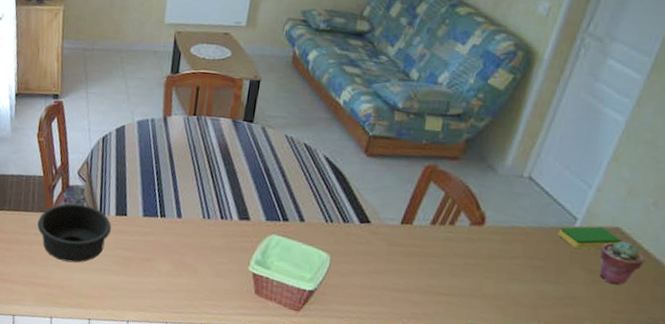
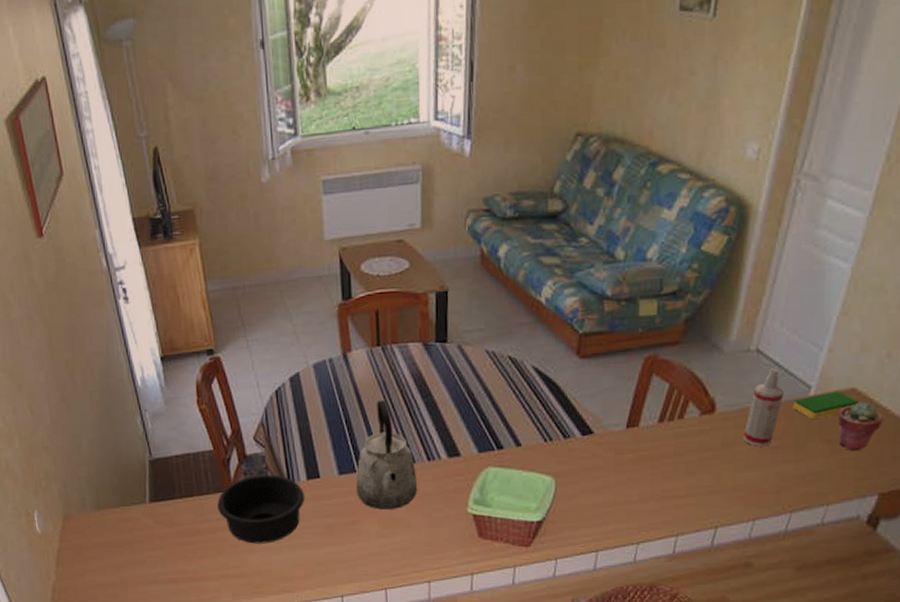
kettle: none [155,160,210,255] -> present [356,399,418,510]
spray bottle: none [508,195,551,265] -> present [743,367,784,447]

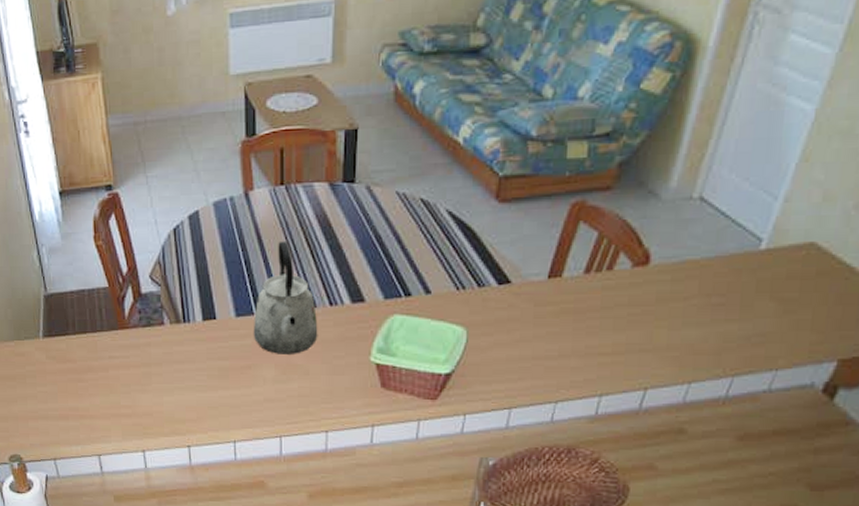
bowl: present [217,474,306,544] -> none [110,314,200,384]
spray bottle: present [743,367,784,447] -> none [680,217,730,303]
dish sponge: present [792,391,859,420] -> none [739,245,819,276]
potted succulent: present [837,401,884,450] -> none [791,257,847,311]

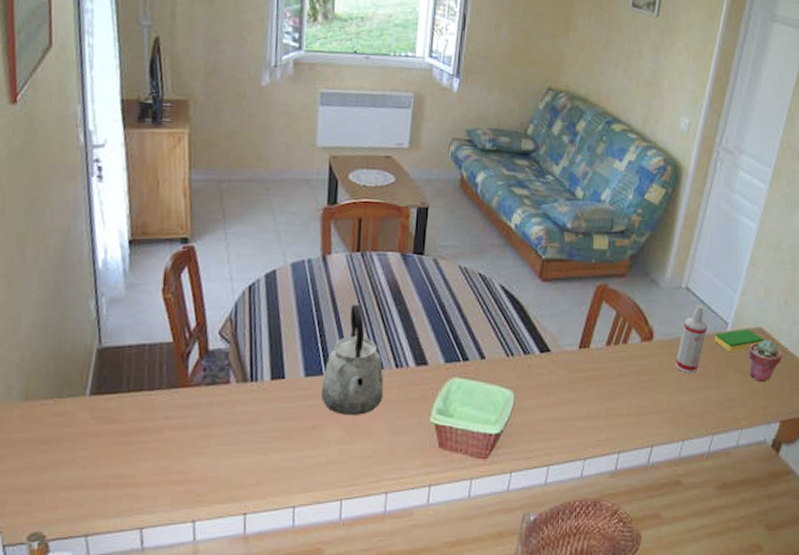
spray bottle: none [680,217,730,303] -> present [675,304,707,373]
dish sponge: none [739,245,819,276] -> present [714,329,764,353]
potted succulent: none [791,257,847,311] -> present [748,340,783,381]

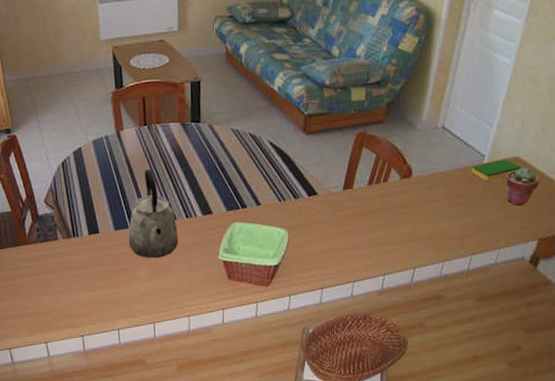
spray bottle: present [675,304,707,373] -> none [434,141,464,204]

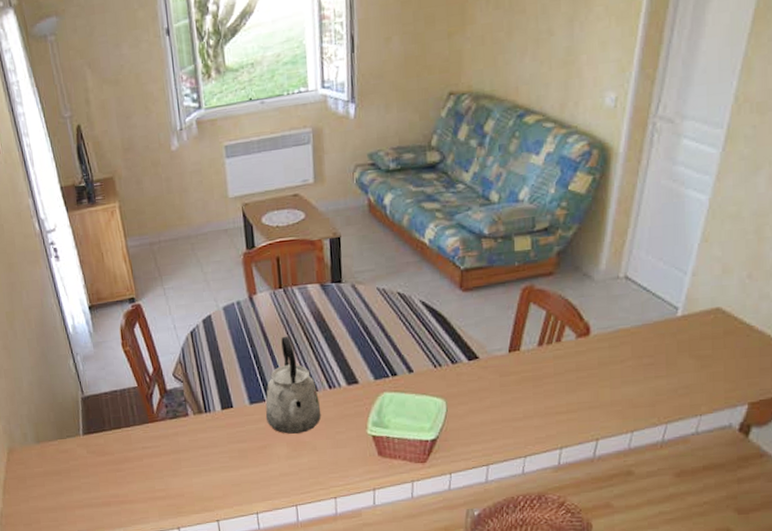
dish sponge: present [471,159,522,182] -> none [662,311,724,338]
potted succulent: present [505,167,540,205] -> none [704,319,748,365]

